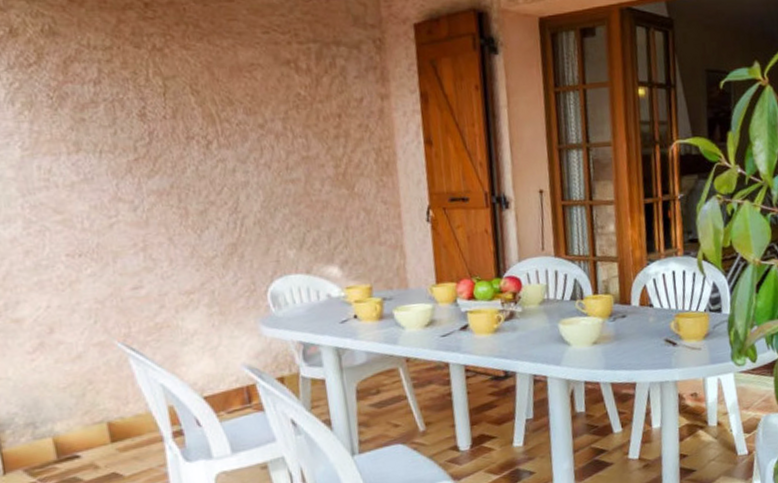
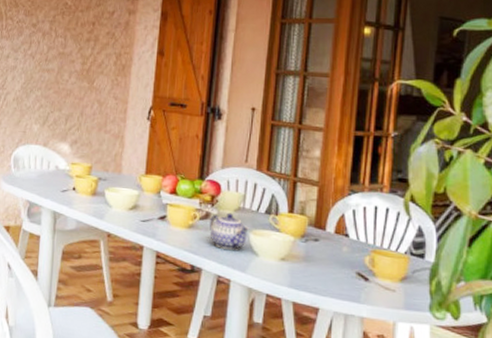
teapot: none [515,307,558,347] -> present [209,212,250,250]

